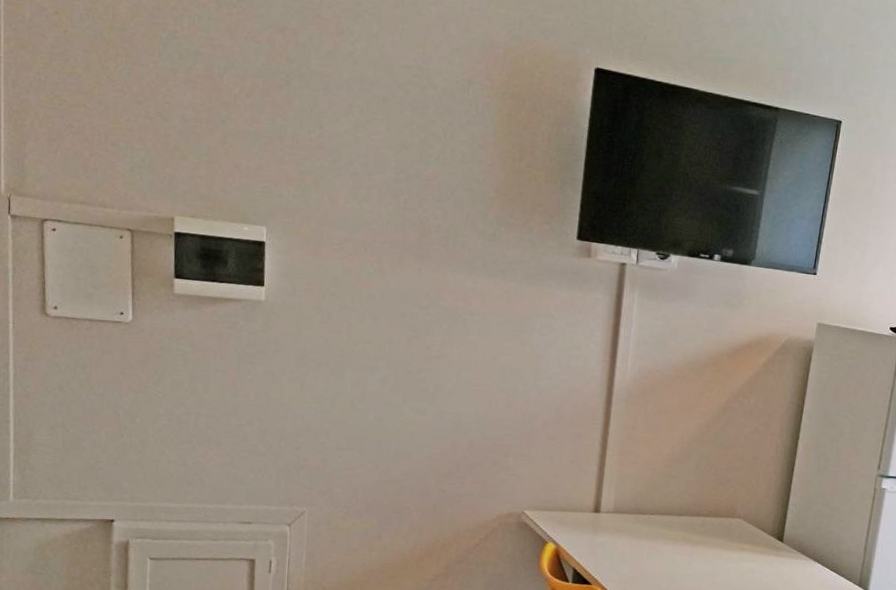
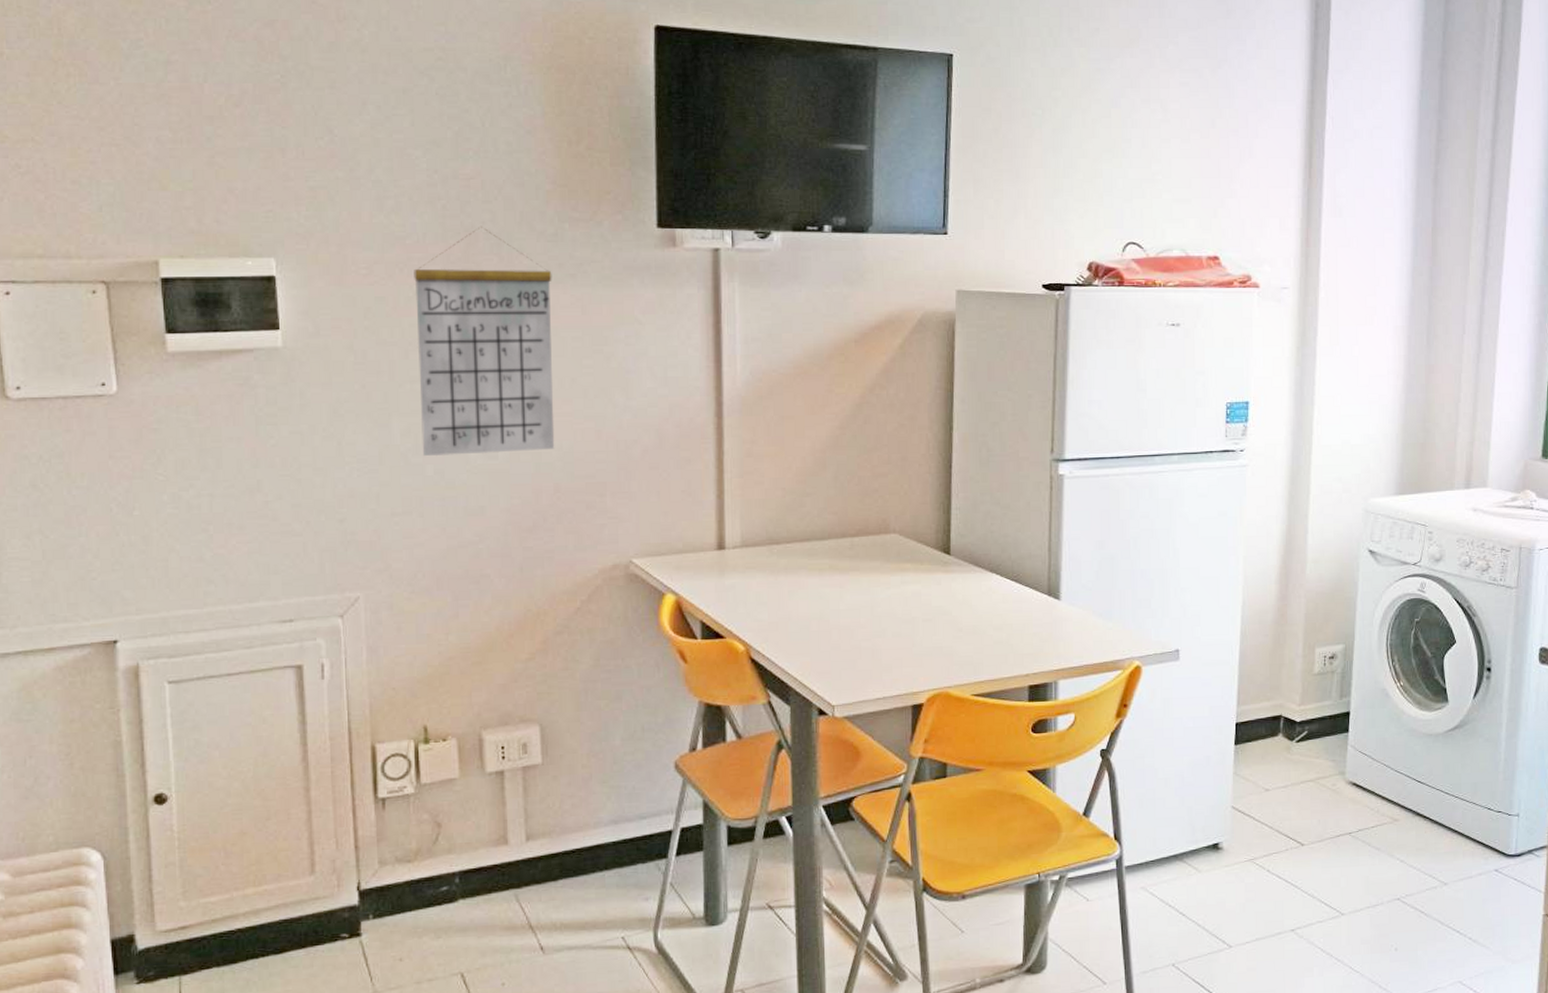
calendar: none [366,220,487,413] -> present [414,226,555,457]

